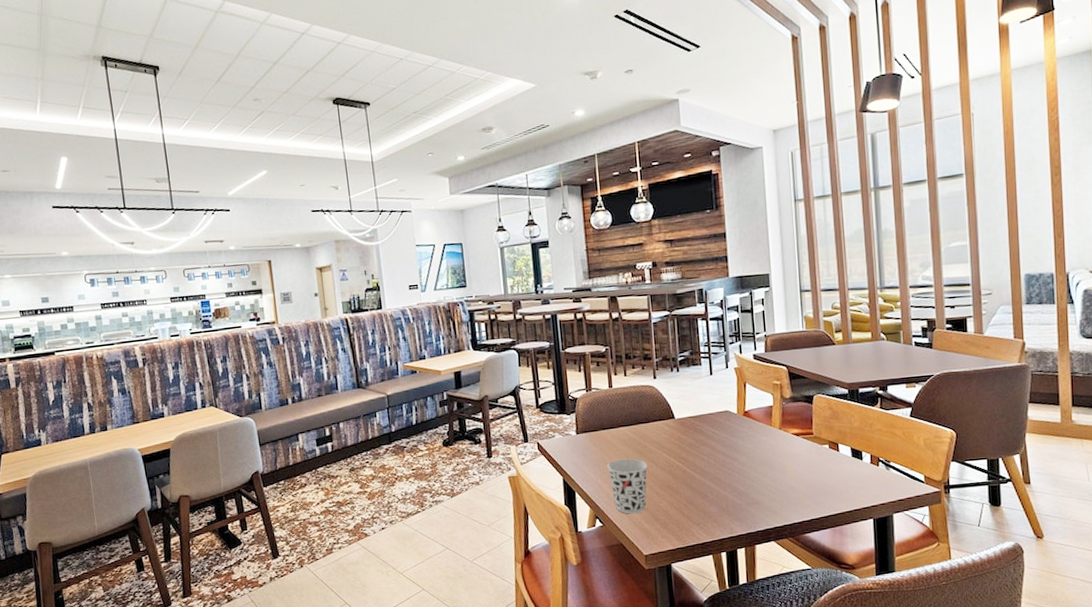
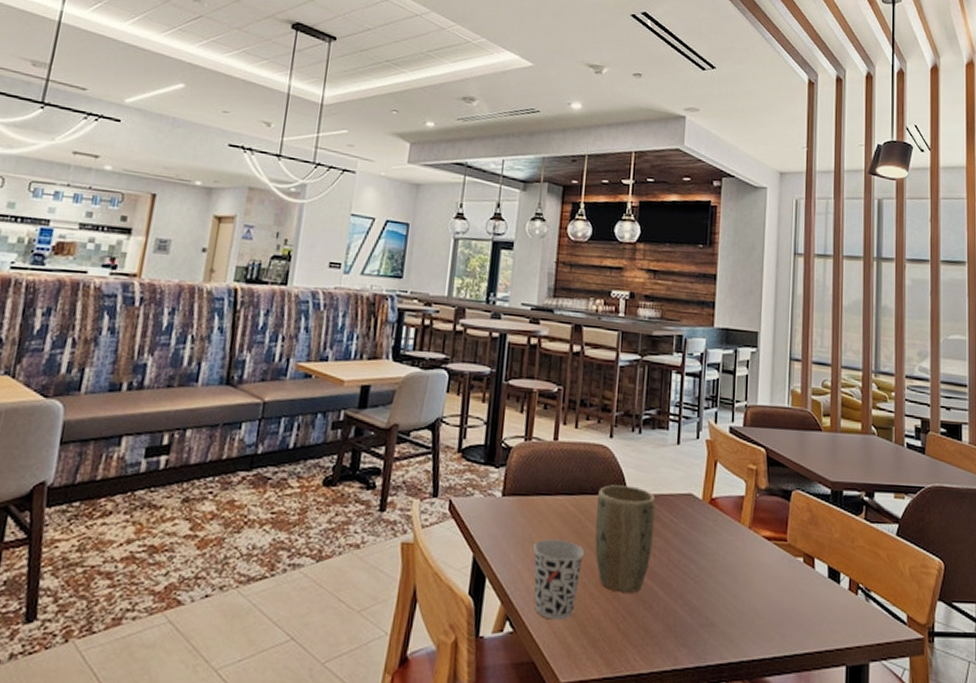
plant pot: none [651,412,701,489] -> present [594,485,656,593]

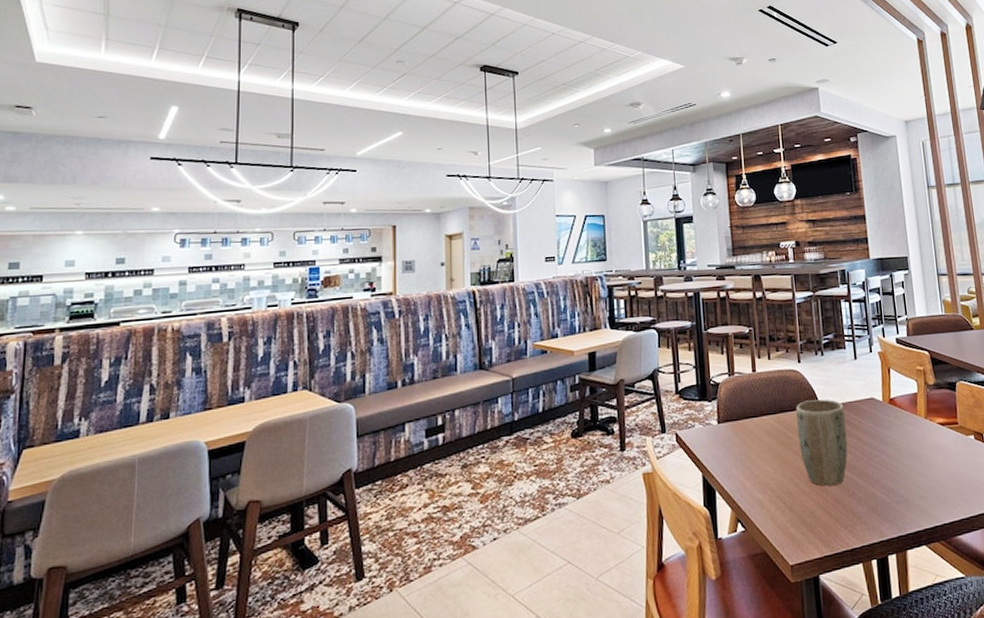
cup: present [532,538,585,620] -> none [749,450,793,517]

